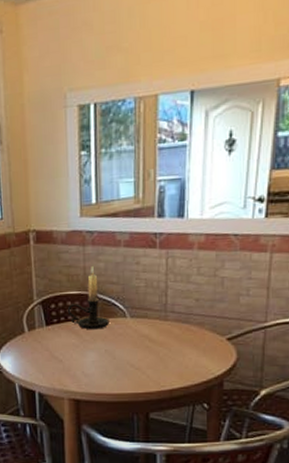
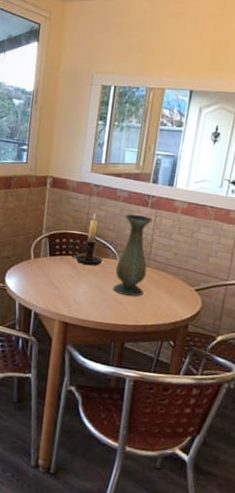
vase: none [126,259,165,359] -> present [113,214,153,297]

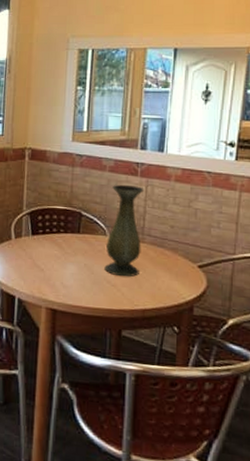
candle holder: present [69,213,102,266] -> none [52,186,90,244]

